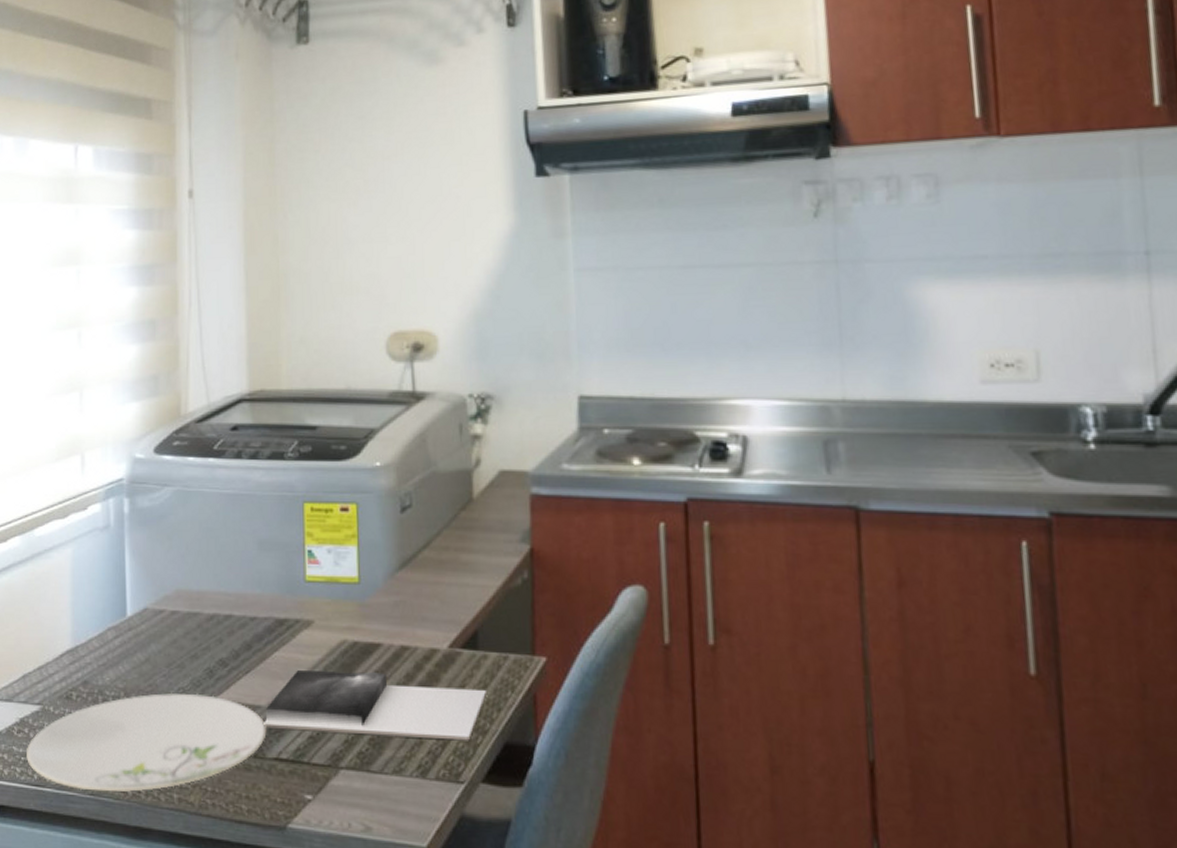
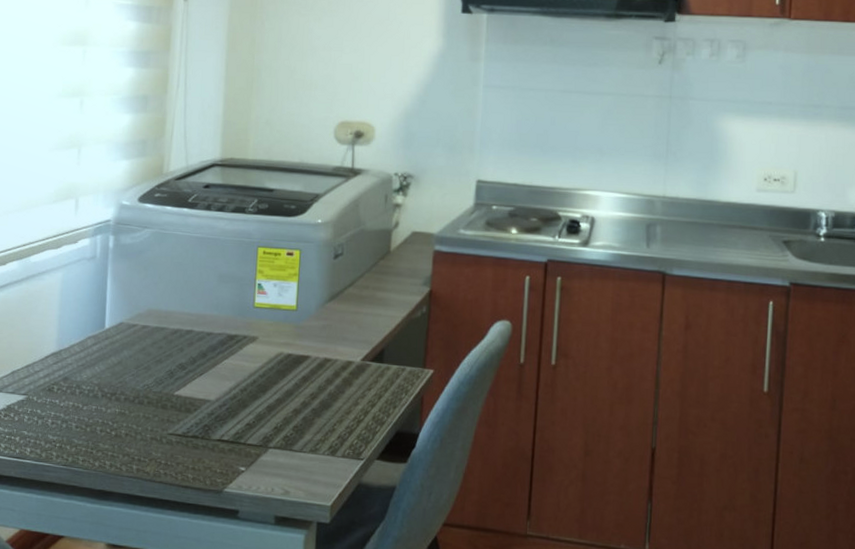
plate: present [27,693,267,793] -> none [11,389,213,464]
book: present [264,669,488,741] -> none [211,374,387,430]

